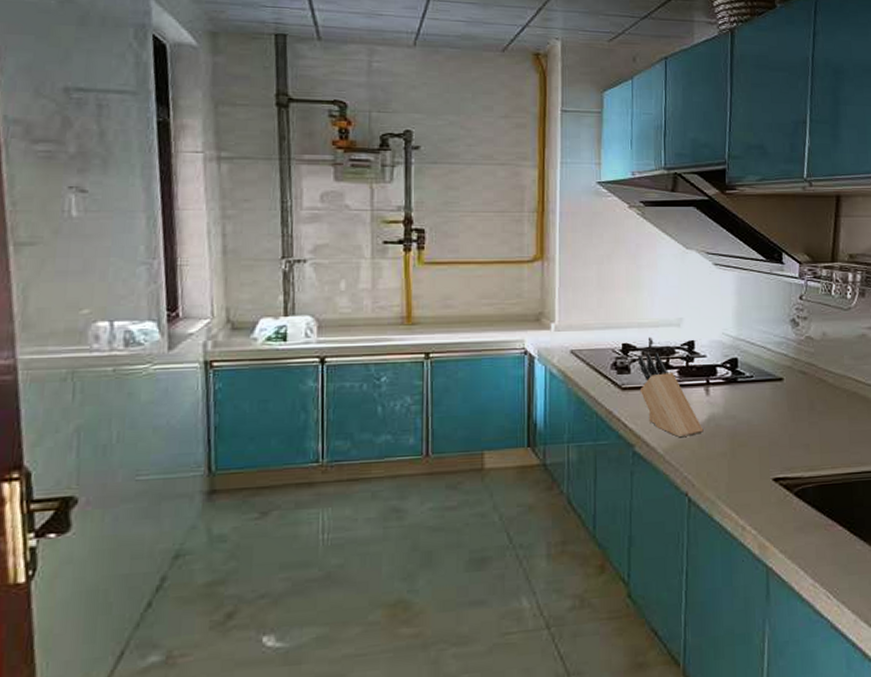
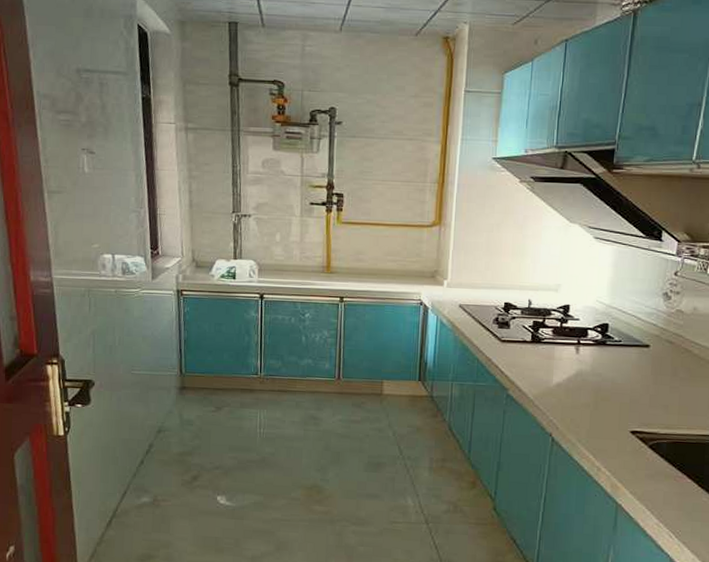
knife block: present [637,352,704,438] -> none [516,312,571,387]

